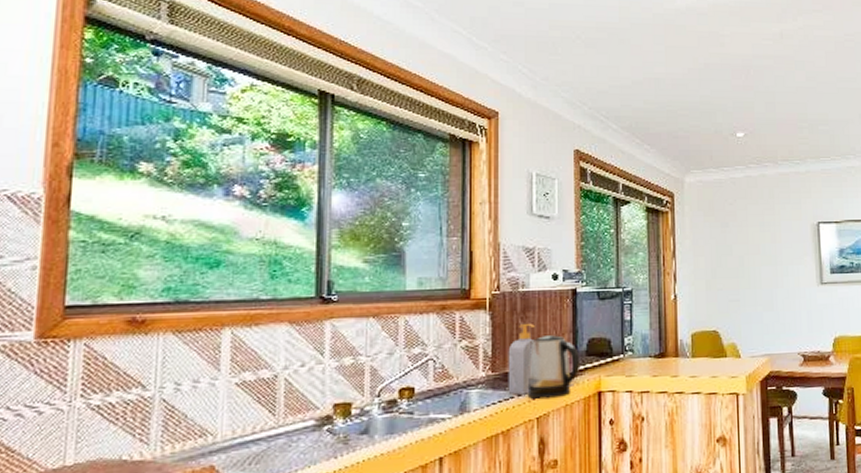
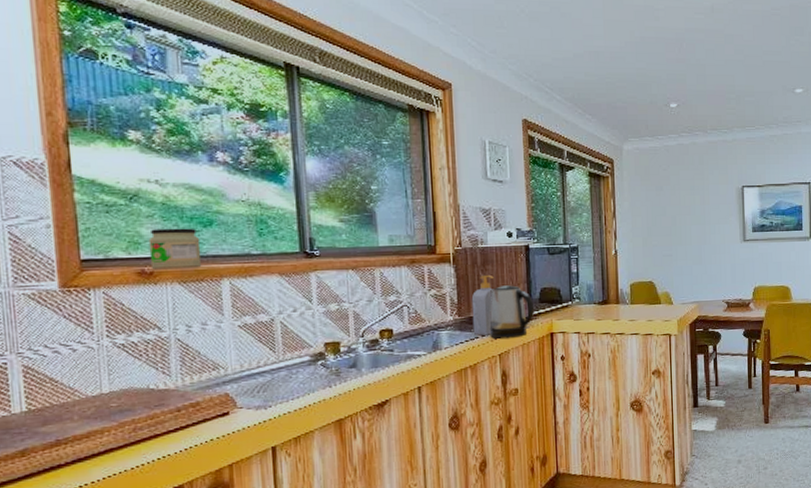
jar: none [143,269,204,318] -> present [148,228,202,270]

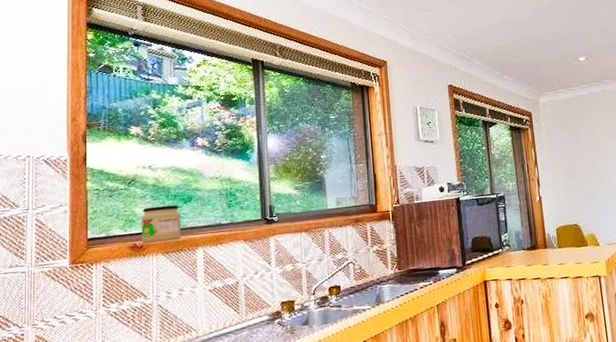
soap bottle: present [471,274,494,336] -> none [409,228,430,288]
kettle: present [489,285,535,340] -> none [426,236,468,291]

